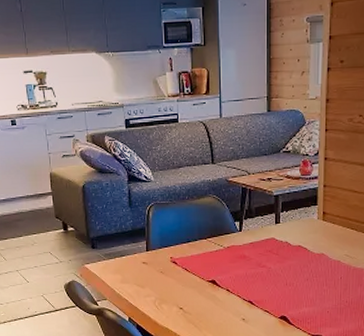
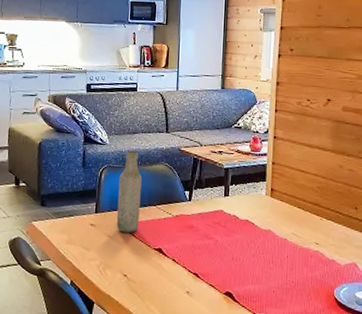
bottle: none [167,185,191,268] -> present [116,150,142,233]

